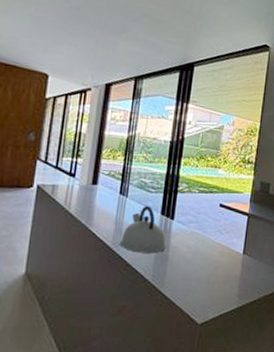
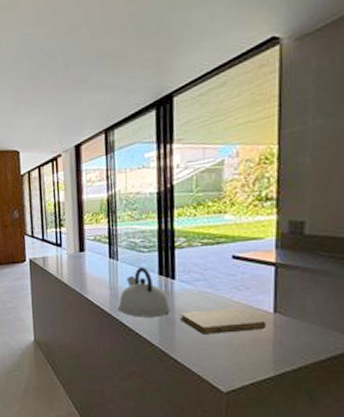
notebook: none [173,248,237,271] -> present [180,308,267,334]

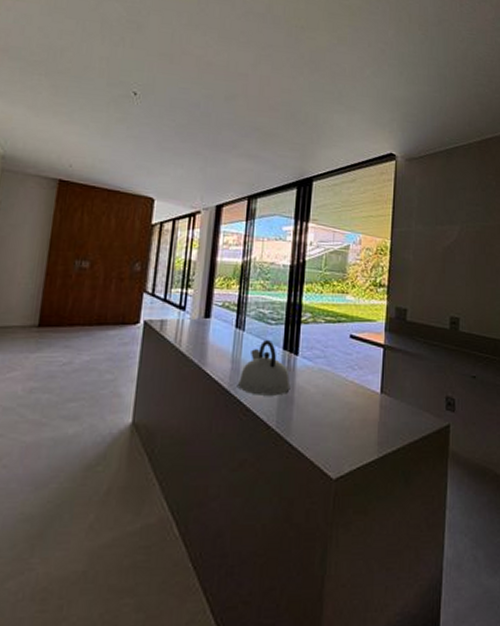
notebook: present [180,308,267,334] -> none [299,388,374,415]

